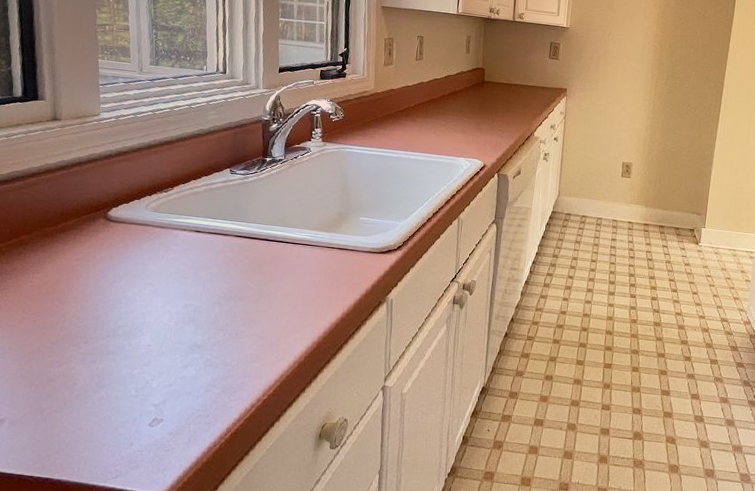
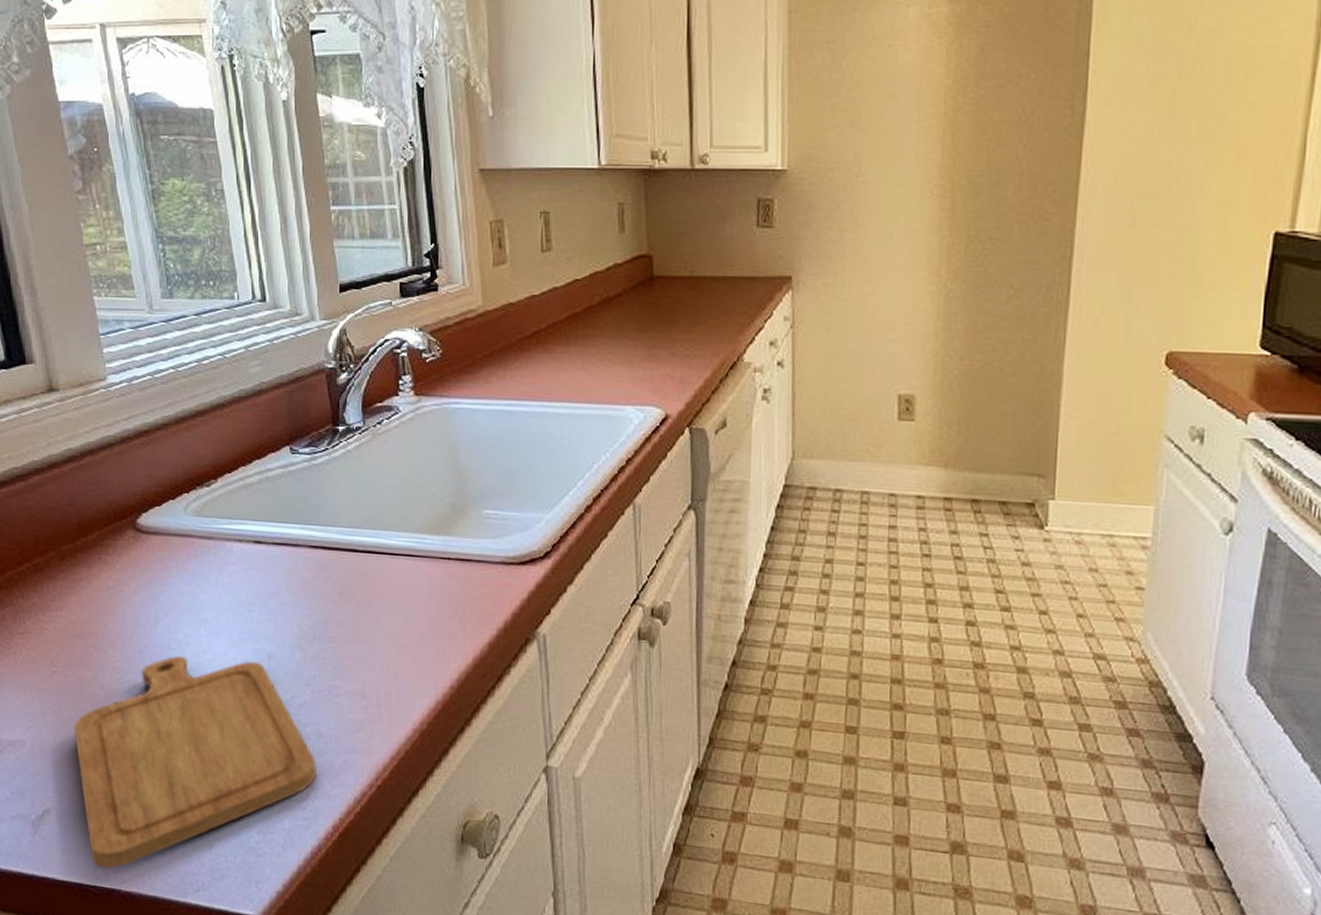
chopping board: none [32,307,220,463] -> present [73,655,316,869]

